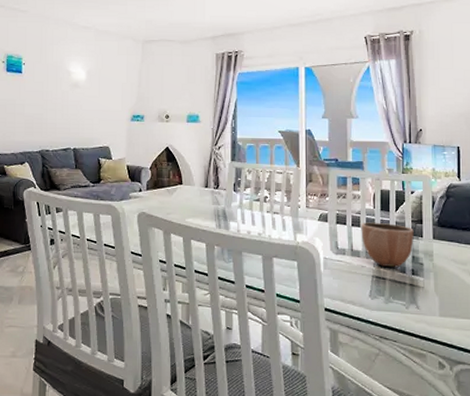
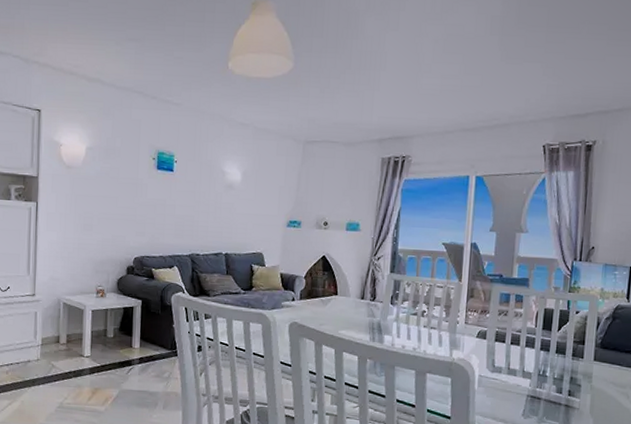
decorative bowl: present [361,222,414,268] -> none [520,340,575,388]

